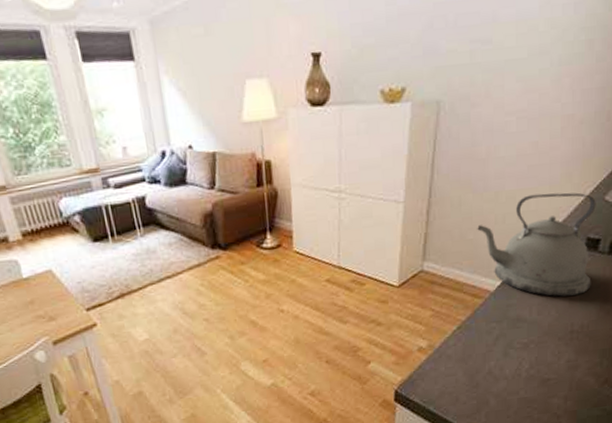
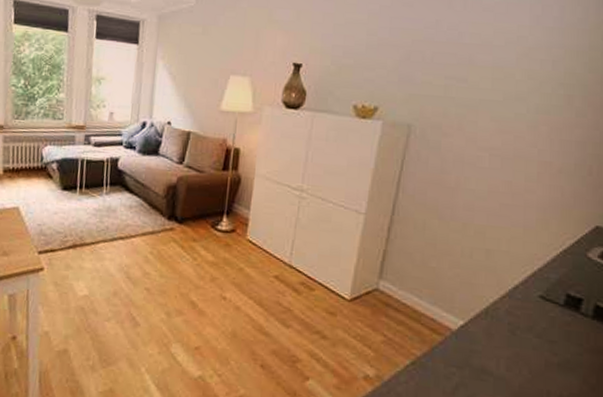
kettle: present [477,192,596,297] -> none [441,233,577,359]

